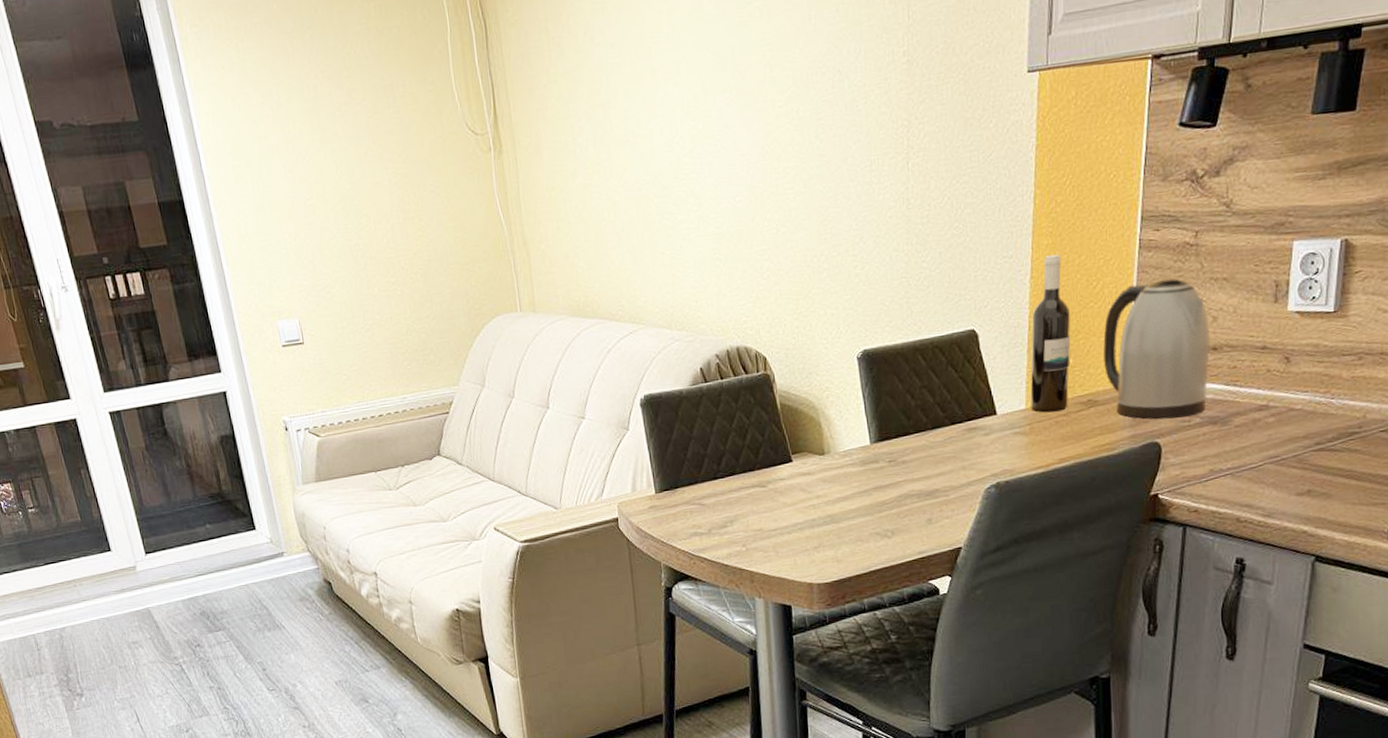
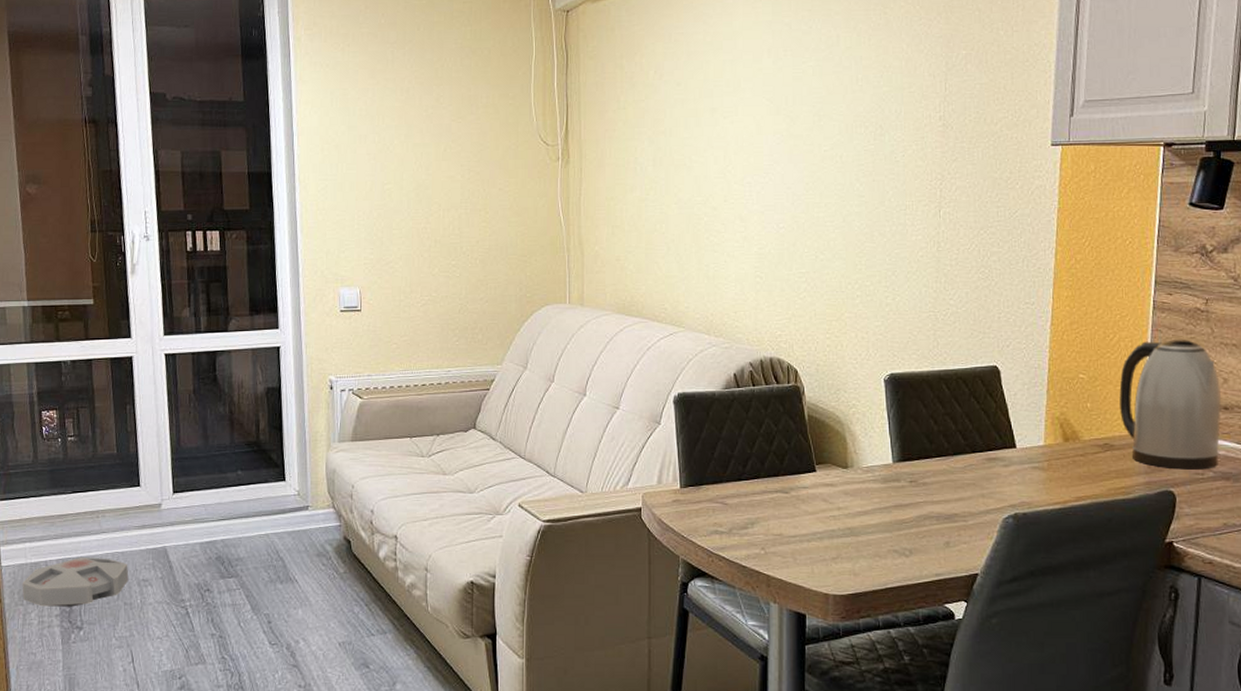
robot vacuum: none [15,625,119,679] -> present [22,558,129,607]
wine bottle: present [1030,254,1071,413] -> none [1049,306,1089,451]

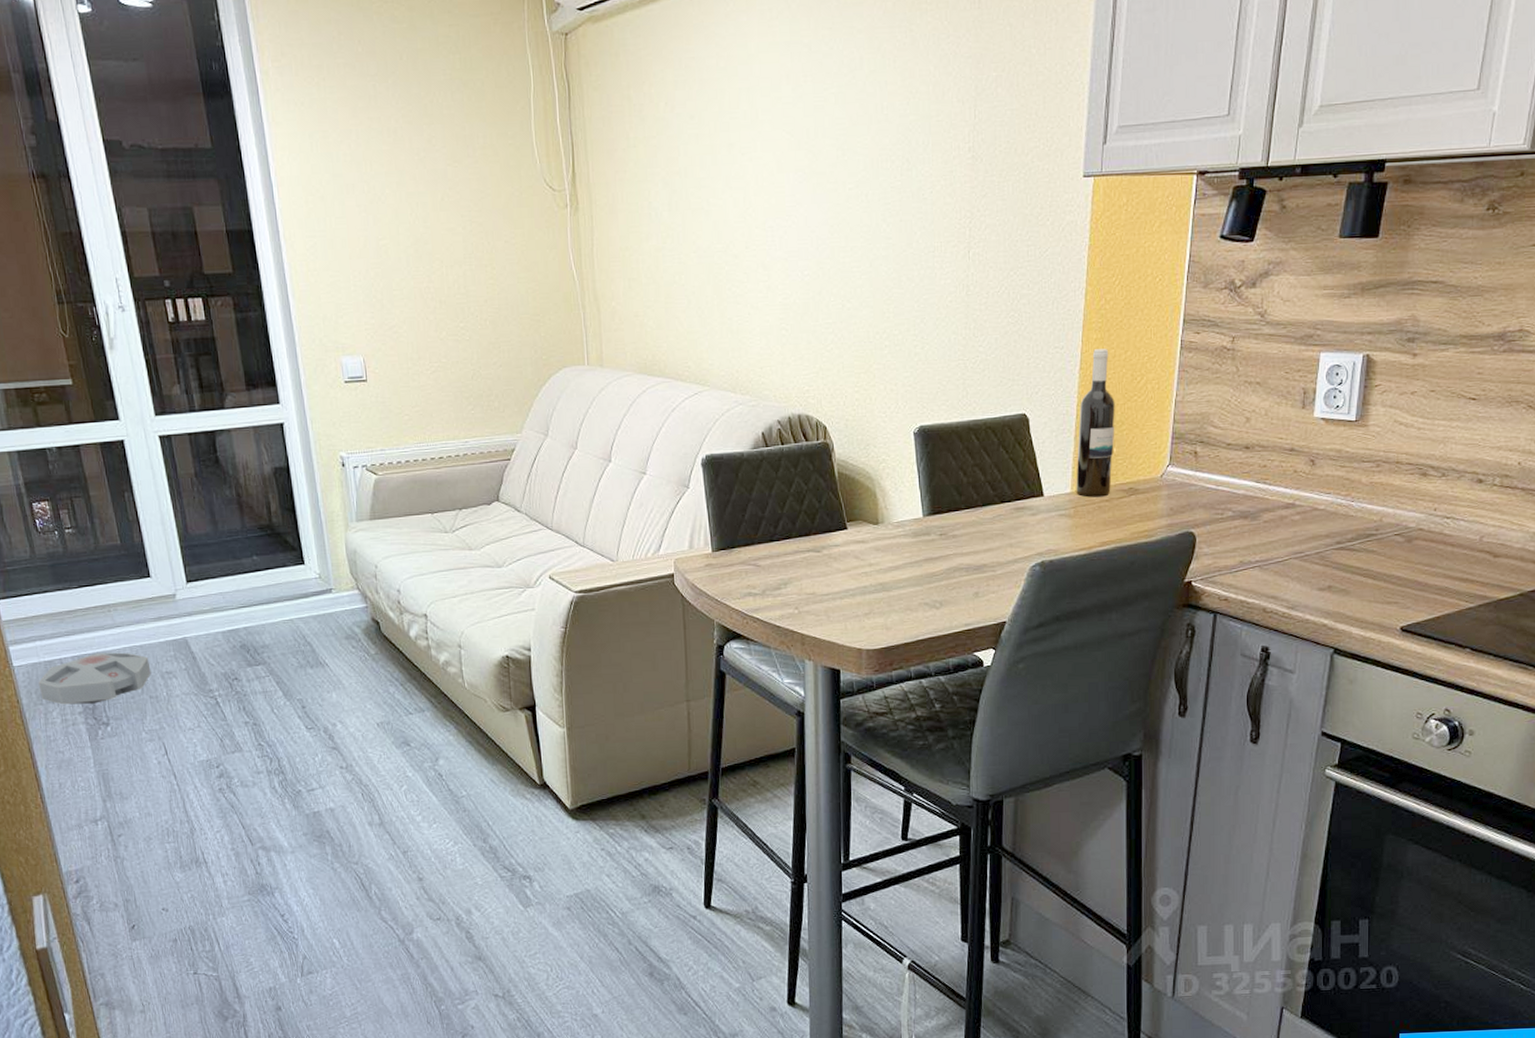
wine bottle: none [1049,306,1089,451] -> present [1076,349,1116,498]
kettle: present [1119,340,1221,470] -> none [1145,379,1242,511]

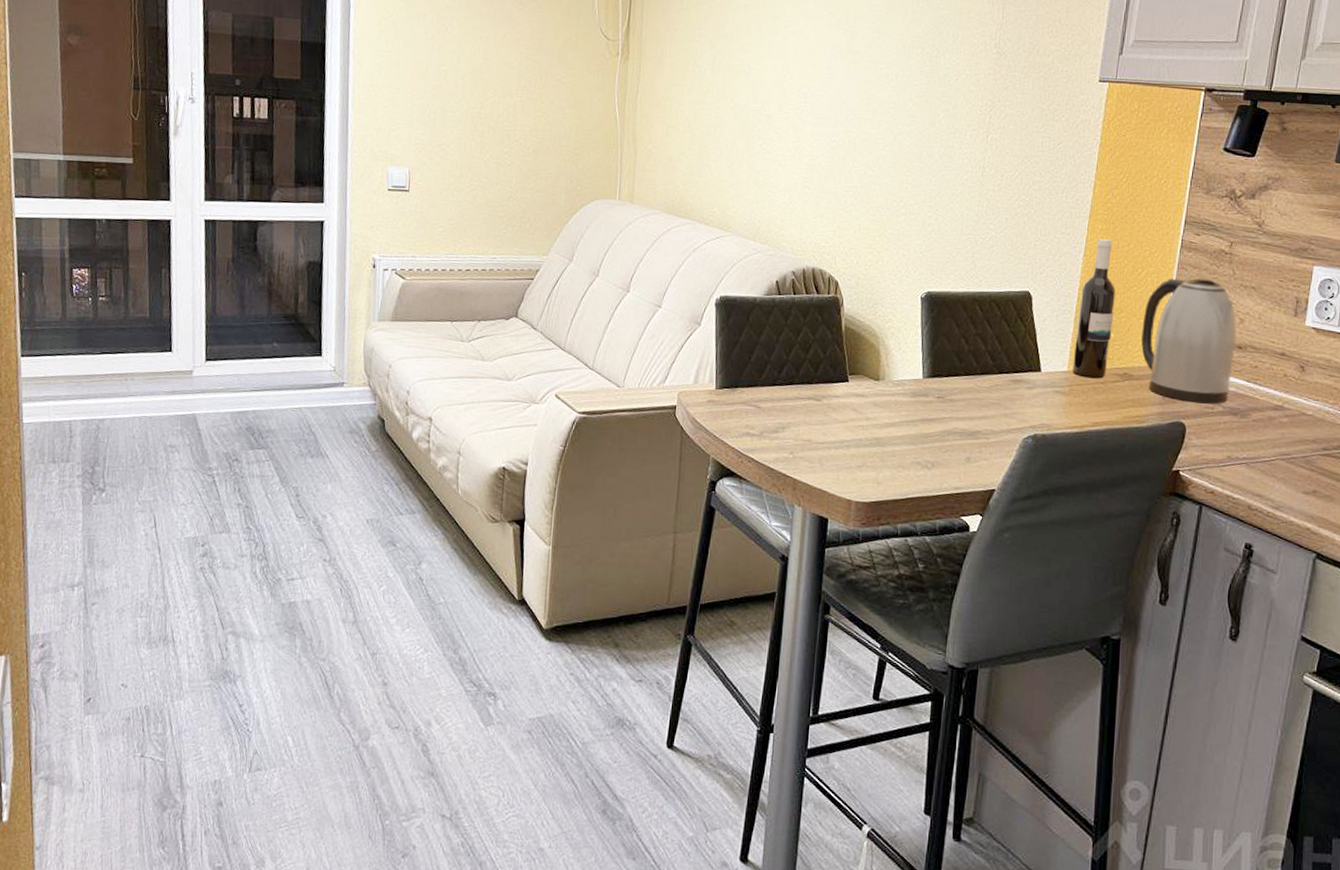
robot vacuum: present [38,652,151,705] -> none [43,419,156,469]
kettle: none [1145,379,1242,511] -> present [1141,278,1236,404]

